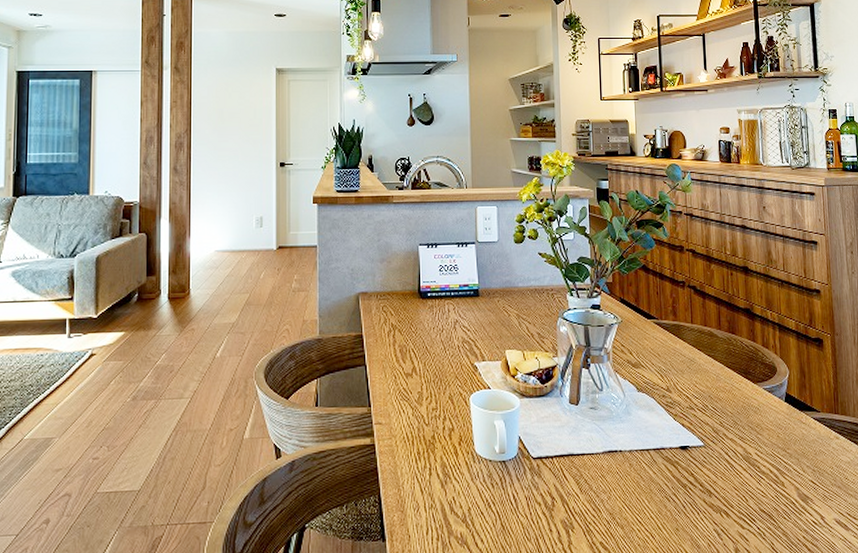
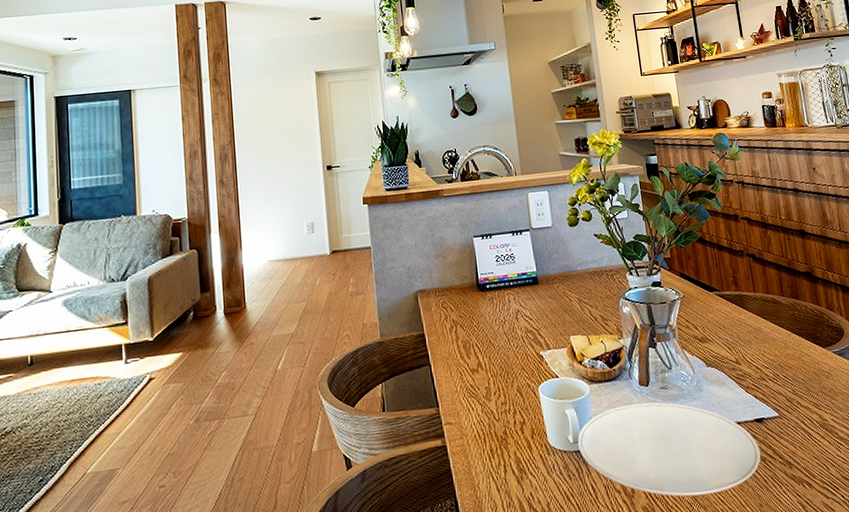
plate: none [503,420,683,516] -> present [577,402,761,497]

